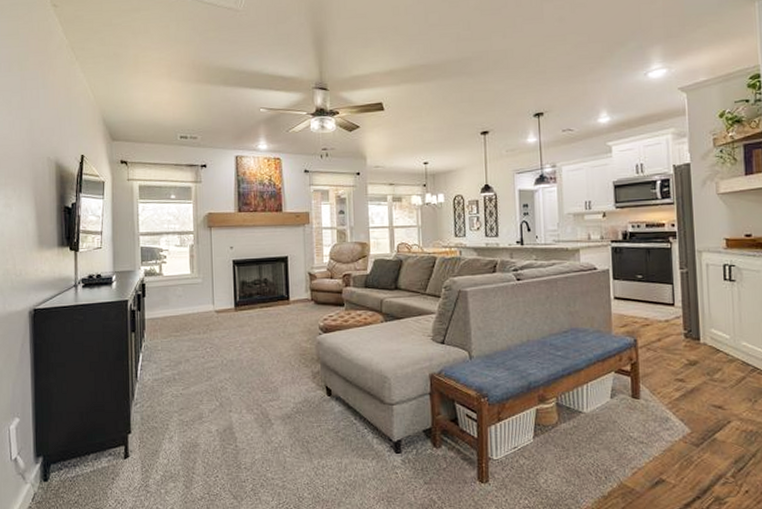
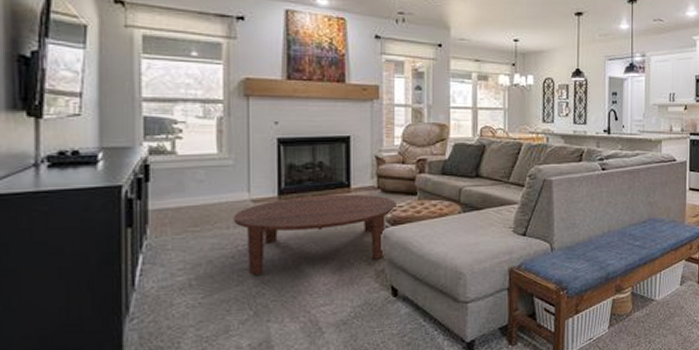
coffee table: none [203,305,327,373] -> present [233,194,396,276]

